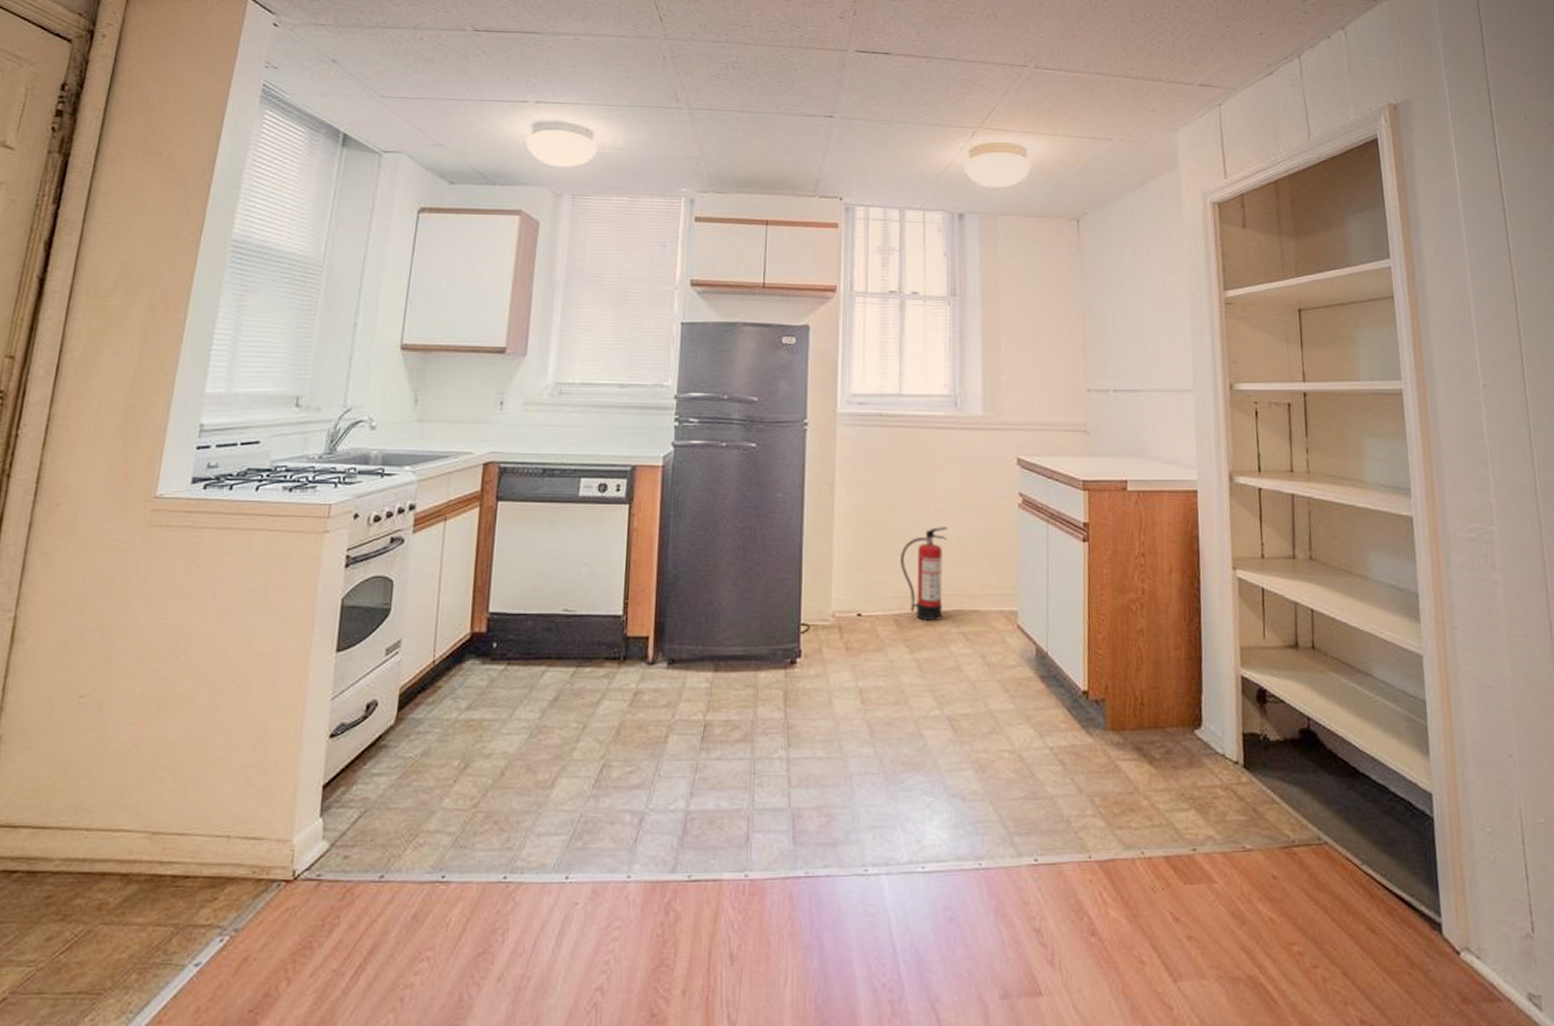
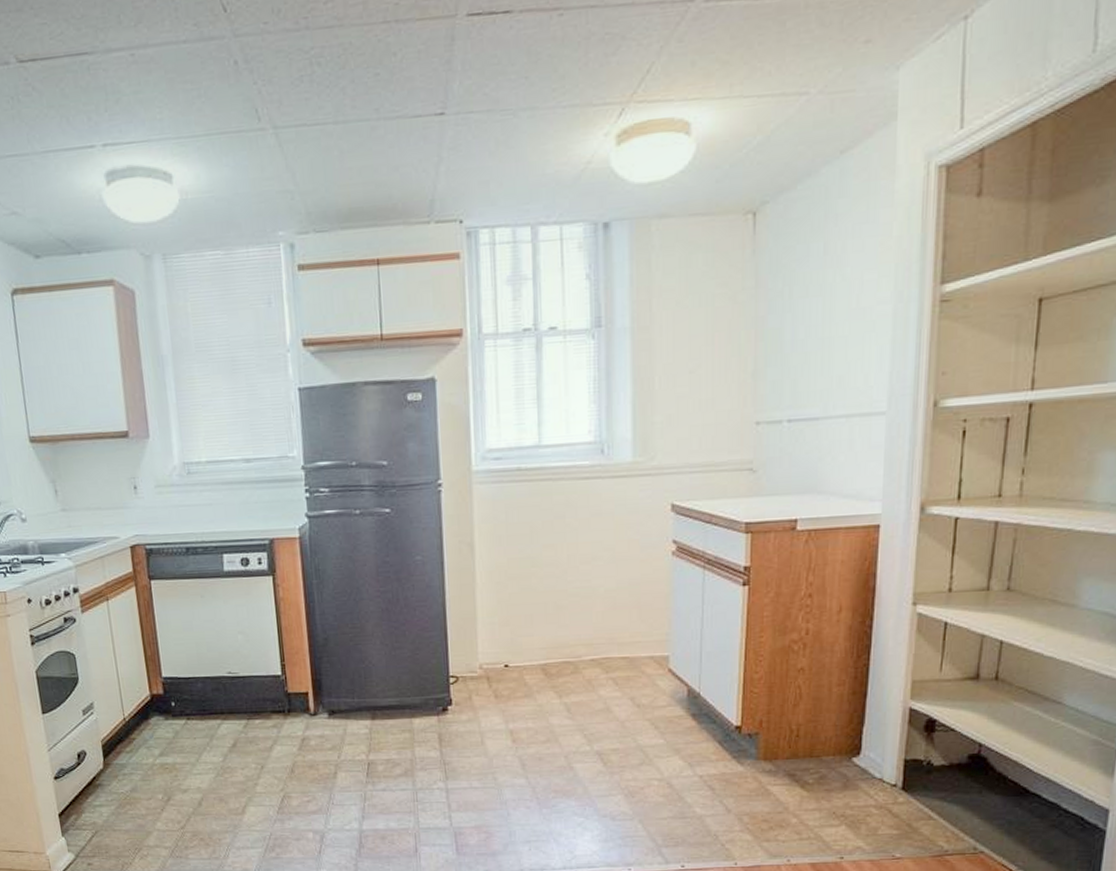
fire extinguisher: present [901,527,948,622] -> none [546,579,595,670]

